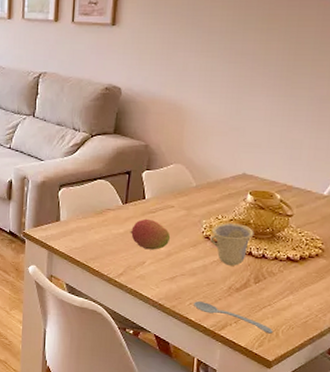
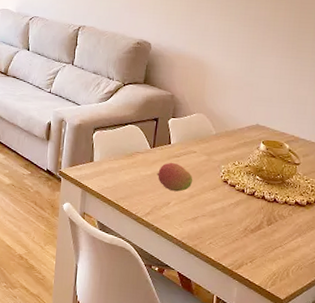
spoon: present [194,301,273,334] -> none [213,241,284,274]
cup: present [210,223,254,266] -> none [228,168,267,209]

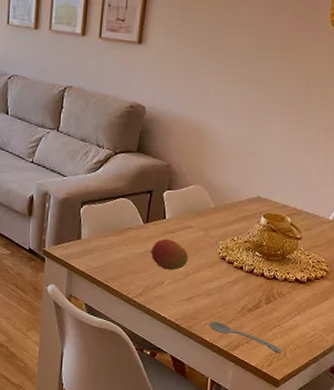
spoon: none [213,241,284,274] -> present [209,322,281,353]

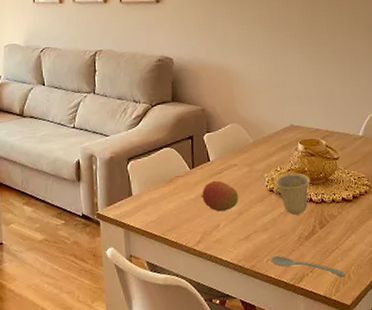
cup: none [226,244,267,287] -> present [273,173,311,215]

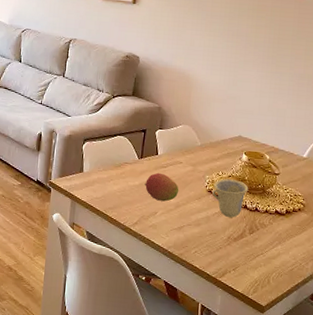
spoon: present [271,256,345,277] -> none [198,250,265,281]

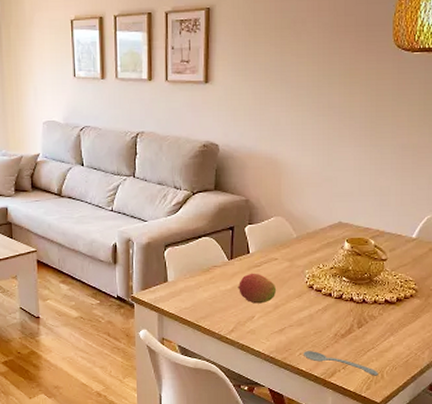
spoon: none [198,250,265,281] -> present [304,351,378,376]
cup: present [212,179,249,218] -> none [314,271,354,313]

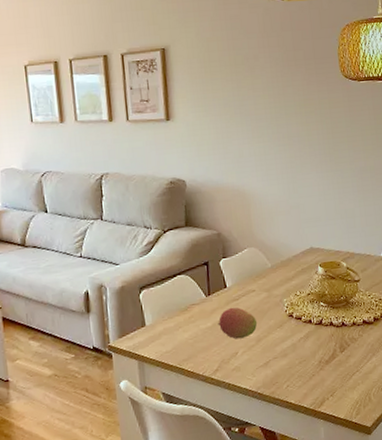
spoon: present [304,351,378,376] -> none [291,381,366,400]

